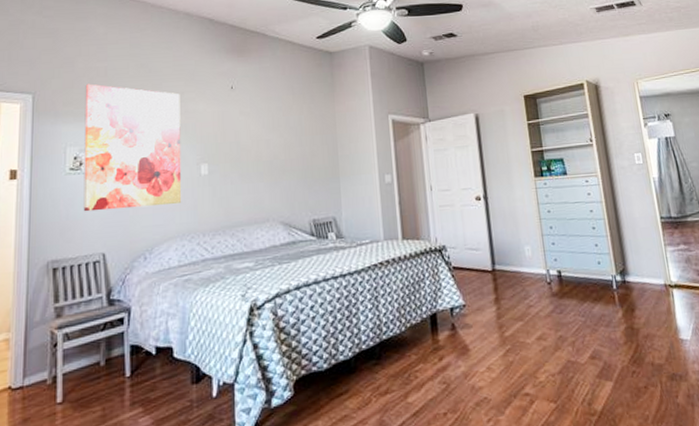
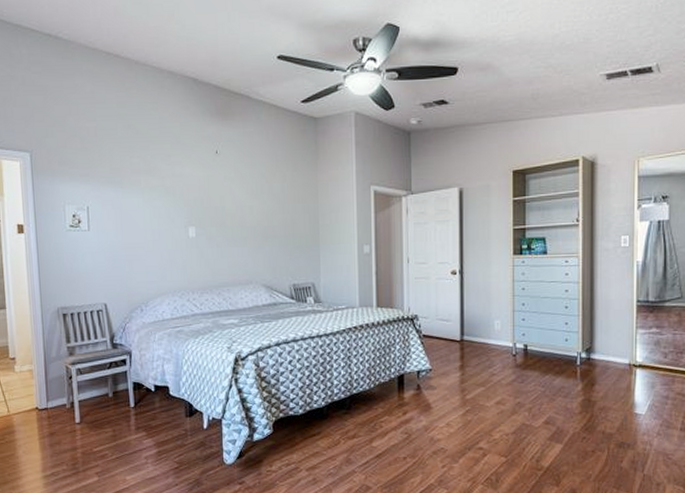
wall art: present [83,84,182,212] -> none [77,144,172,266]

